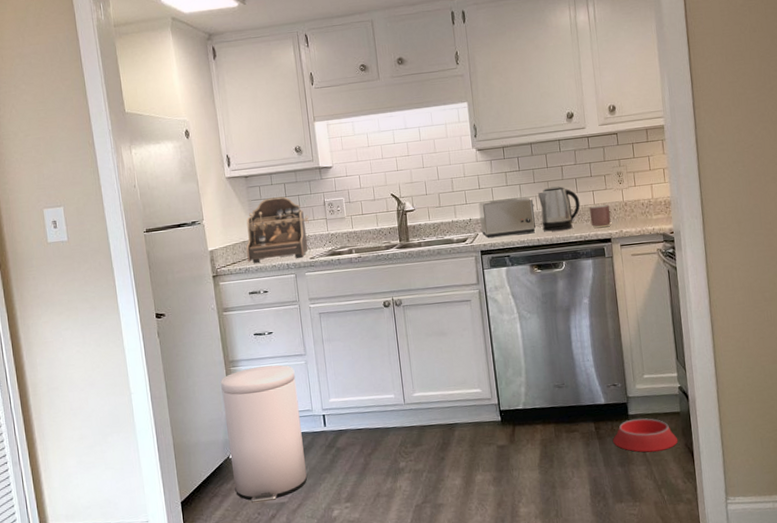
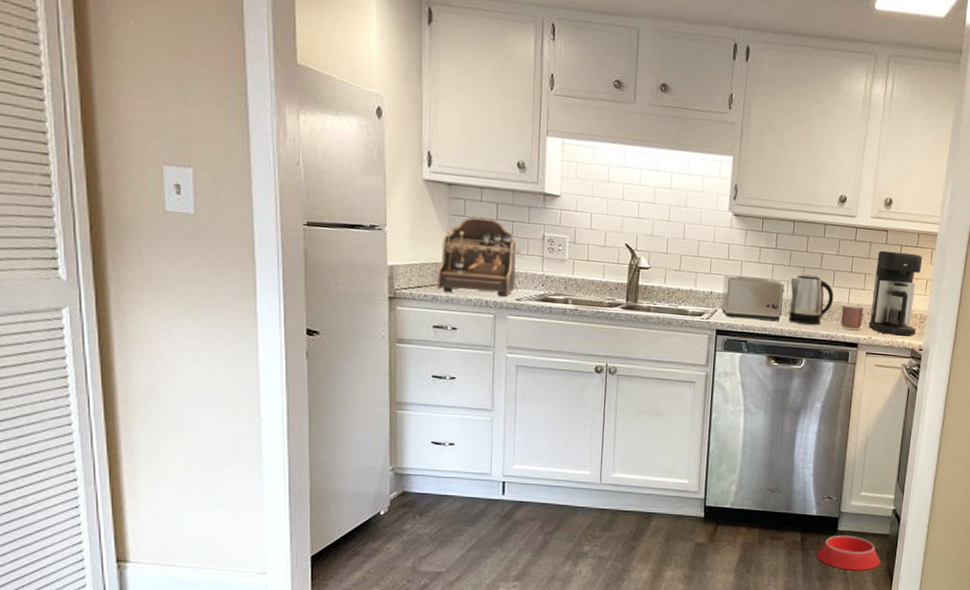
pedal bin: present [221,365,308,504] -> none [381,414,476,569]
coffee maker: none [612,147,664,226] -> present [868,250,923,337]

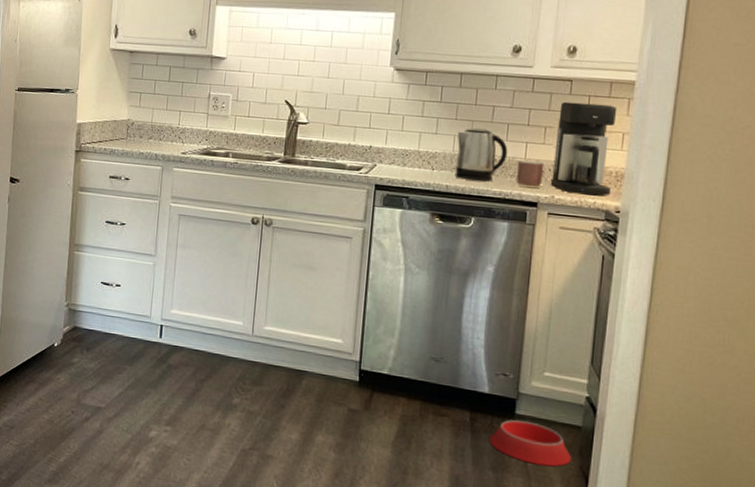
spice rack: present [437,216,523,297] -> none [115,79,190,150]
toaster: present [721,274,785,322] -> none [381,129,451,177]

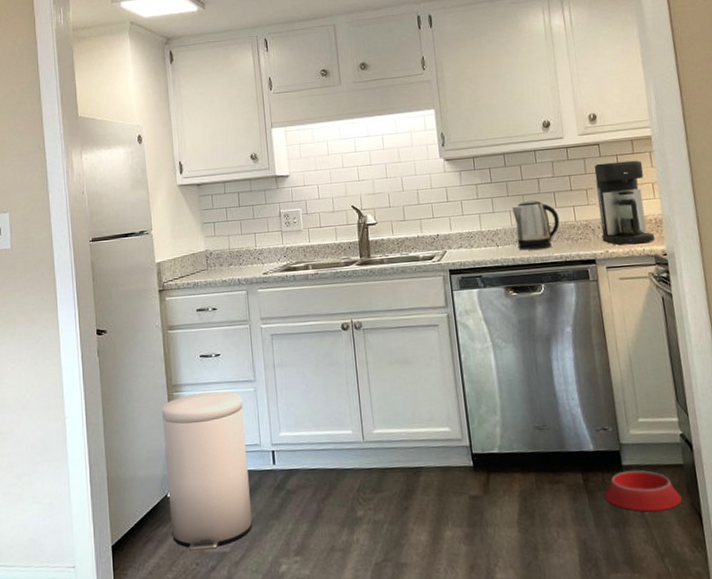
pedal bin: none [53,256,140,403] -> present [162,391,253,552]
mug: present [515,160,545,189] -> none [569,222,595,248]

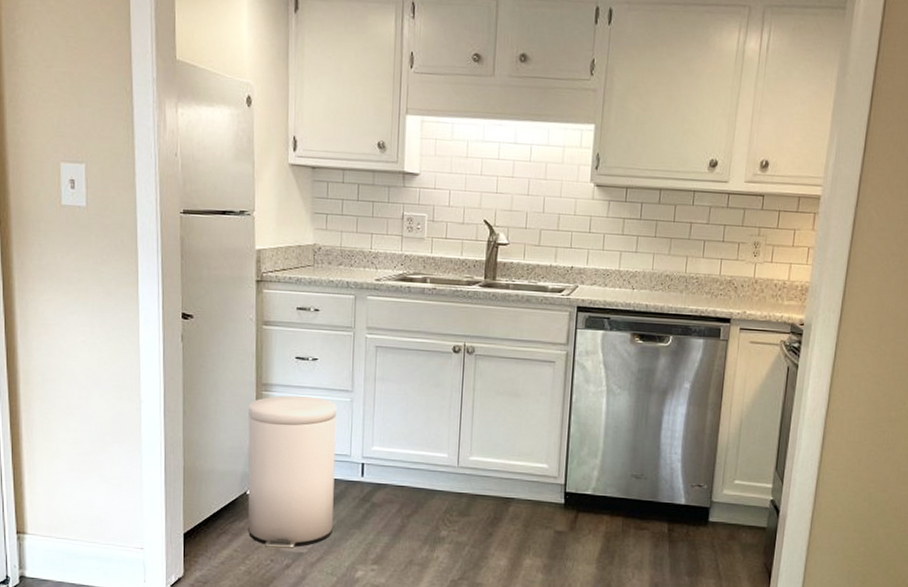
kettle: present [511,200,560,251] -> none [654,245,704,300]
coffee maker: present [594,160,656,246] -> none [742,217,804,310]
pet bowl: present [604,470,683,512] -> none [685,526,758,566]

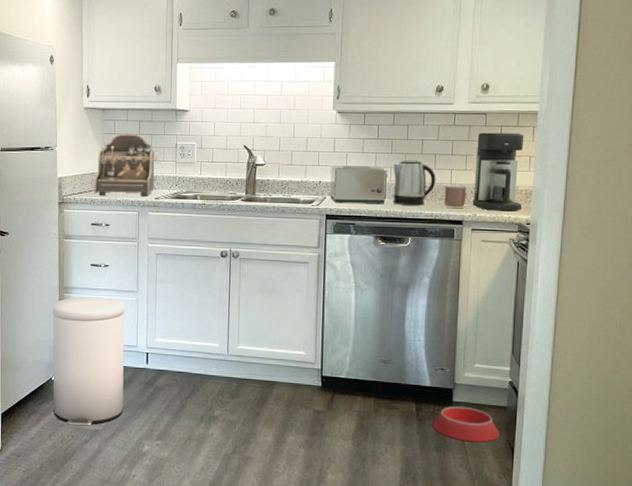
spice rack: none [301,198,382,277] -> present [94,133,160,196]
toaster: none [582,248,650,297] -> present [330,165,388,205]
kettle: none [654,245,704,300] -> present [393,160,436,206]
pet bowl: none [685,526,758,566] -> present [432,406,500,442]
mug: none [711,277,737,305] -> present [444,185,467,209]
coffee maker: none [742,217,804,310] -> present [472,132,524,212]

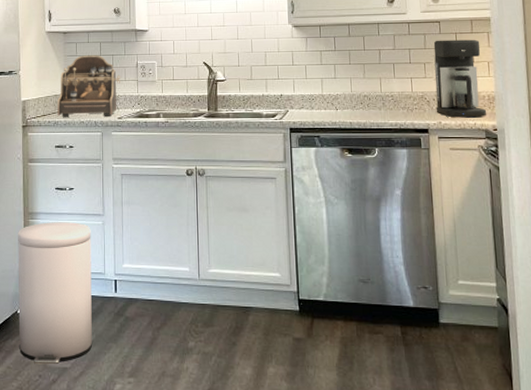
toaster: present [330,165,388,205] -> none [291,77,349,116]
kettle: present [393,160,436,206] -> none [352,70,397,116]
pet bowl: present [432,406,500,442] -> none [421,328,495,369]
mug: present [444,185,467,209] -> none [406,94,429,117]

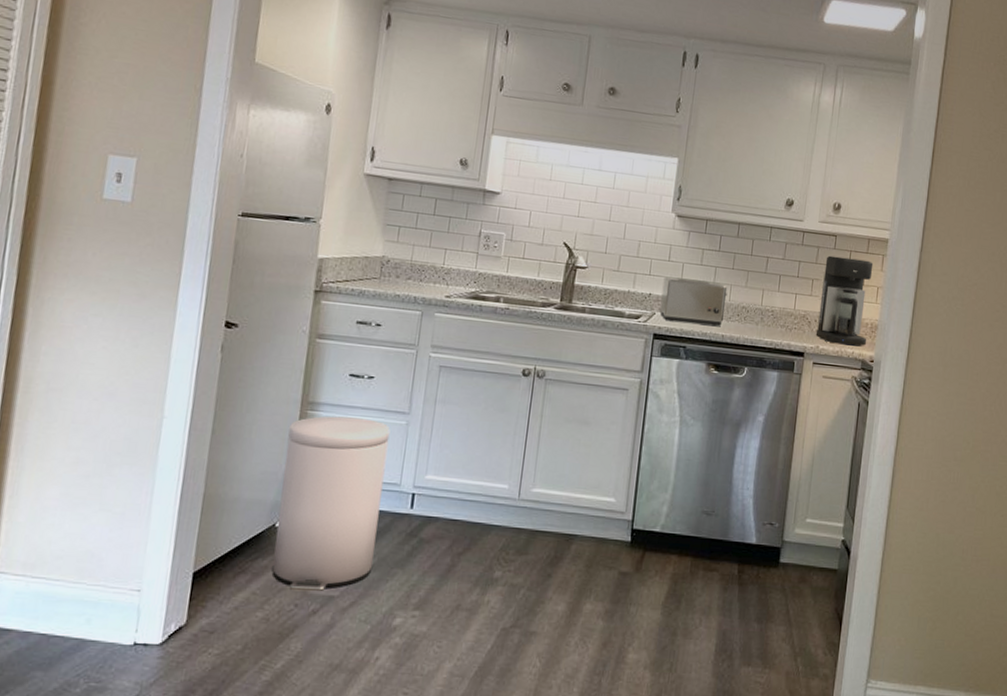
spice rack: present [57,55,121,117] -> none [365,211,457,293]
toaster: none [291,77,349,116] -> present [659,276,728,327]

